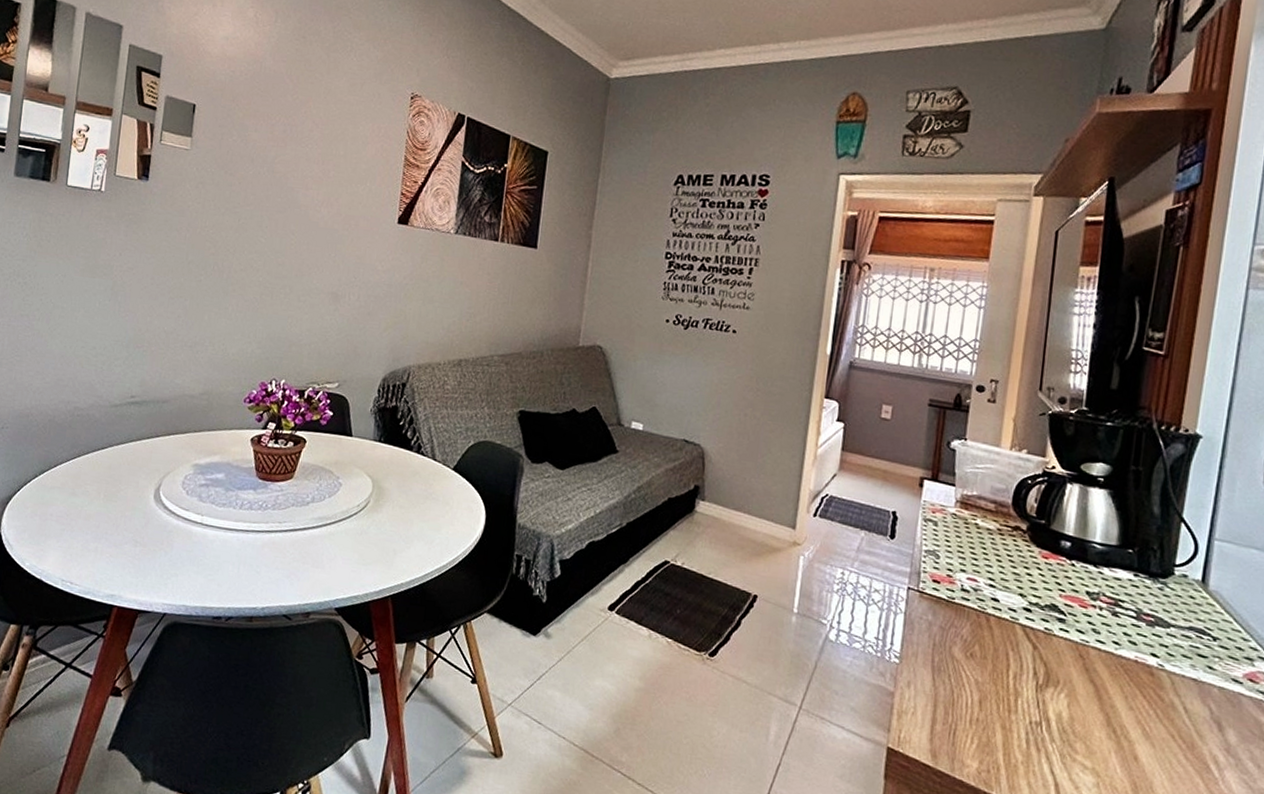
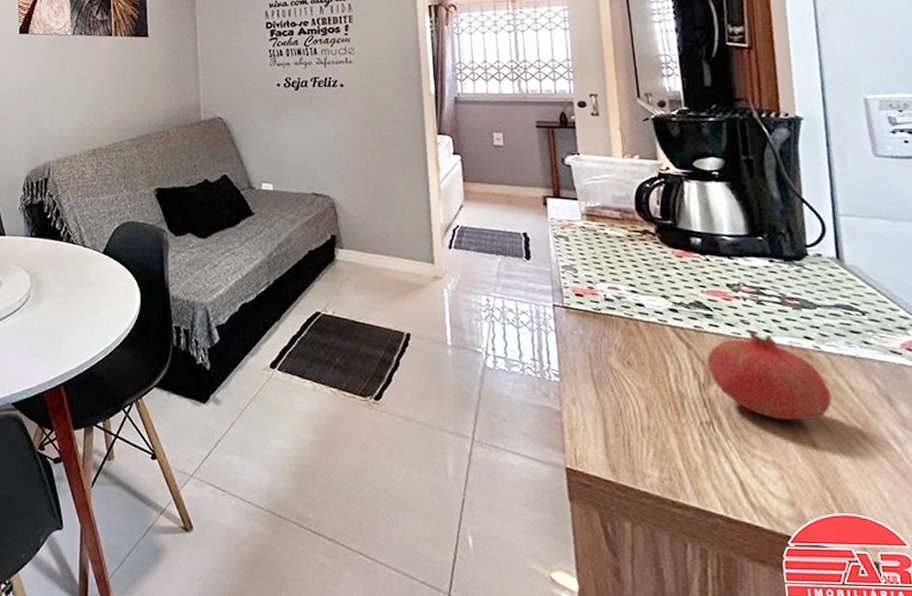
fruit: none [1049,639,1164,734] -> present [706,329,832,421]

